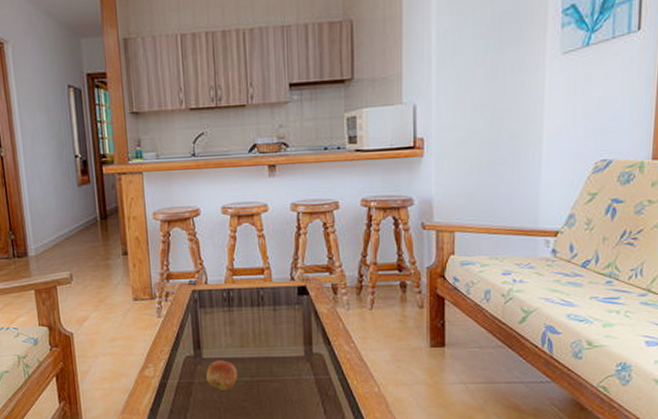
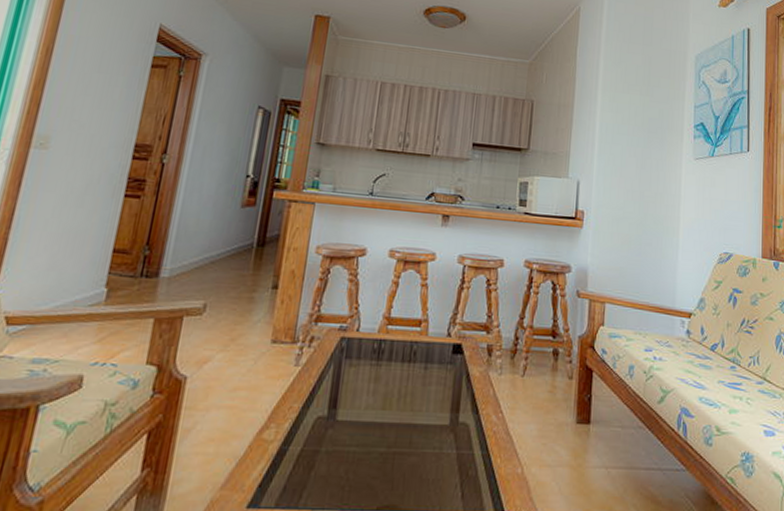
apple: present [206,360,238,390] -> none [336,424,374,463]

